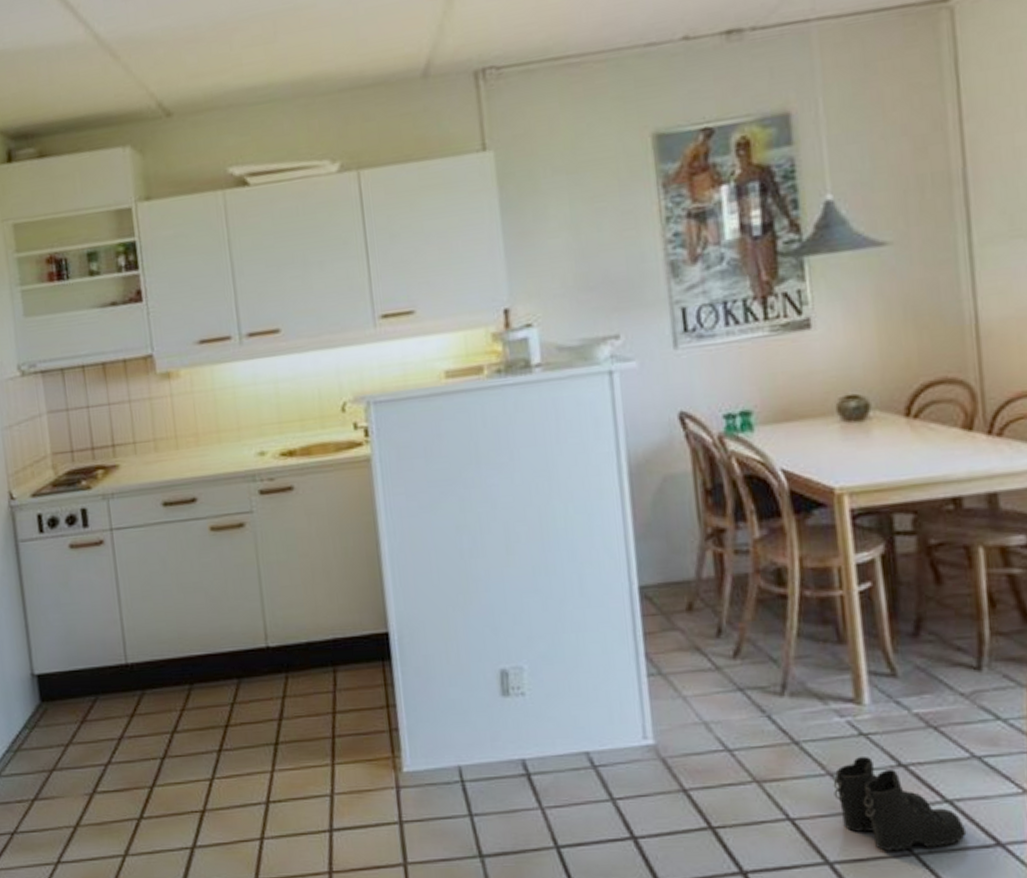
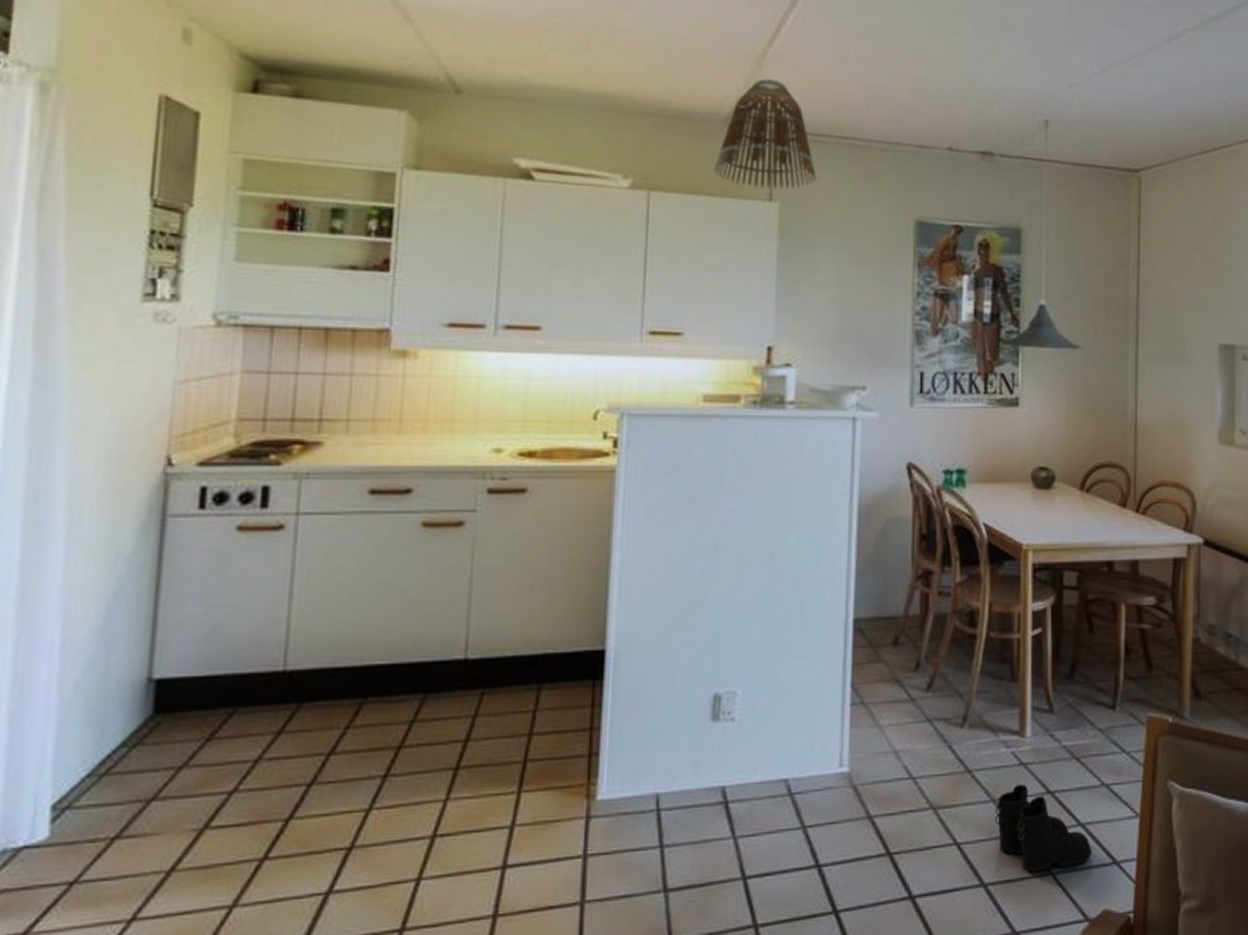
lamp shade: none [419,13,531,141] -> present [714,78,817,189]

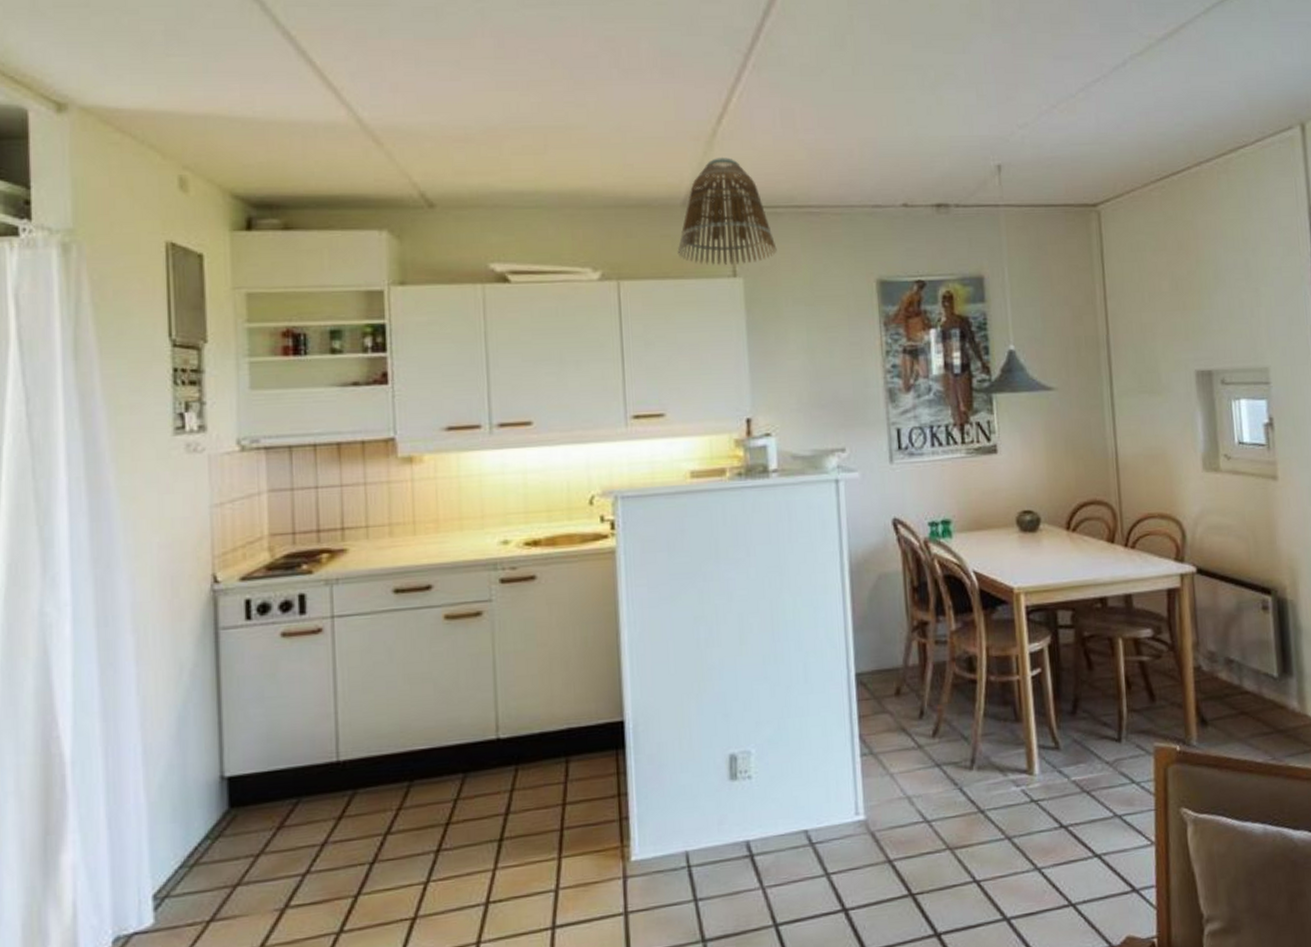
boots: present [995,785,1093,872] -> none [1010,821,1111,904]

